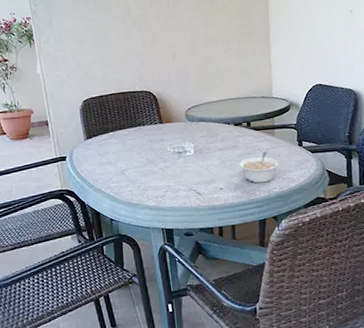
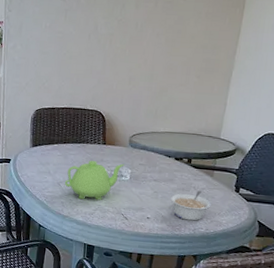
teapot: none [128,139,186,184] -> present [64,161,125,201]

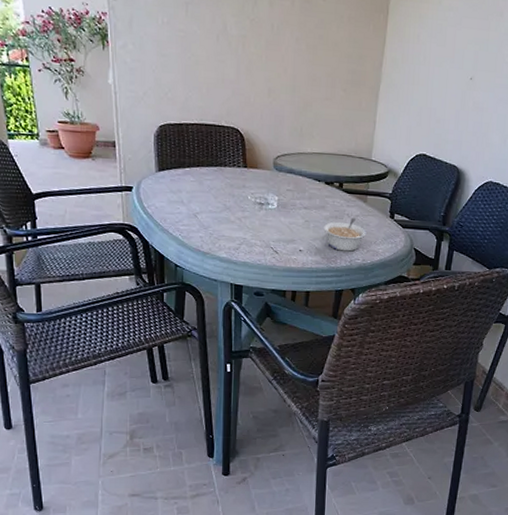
teapot: present [64,161,125,201] -> none [201,187,270,233]

